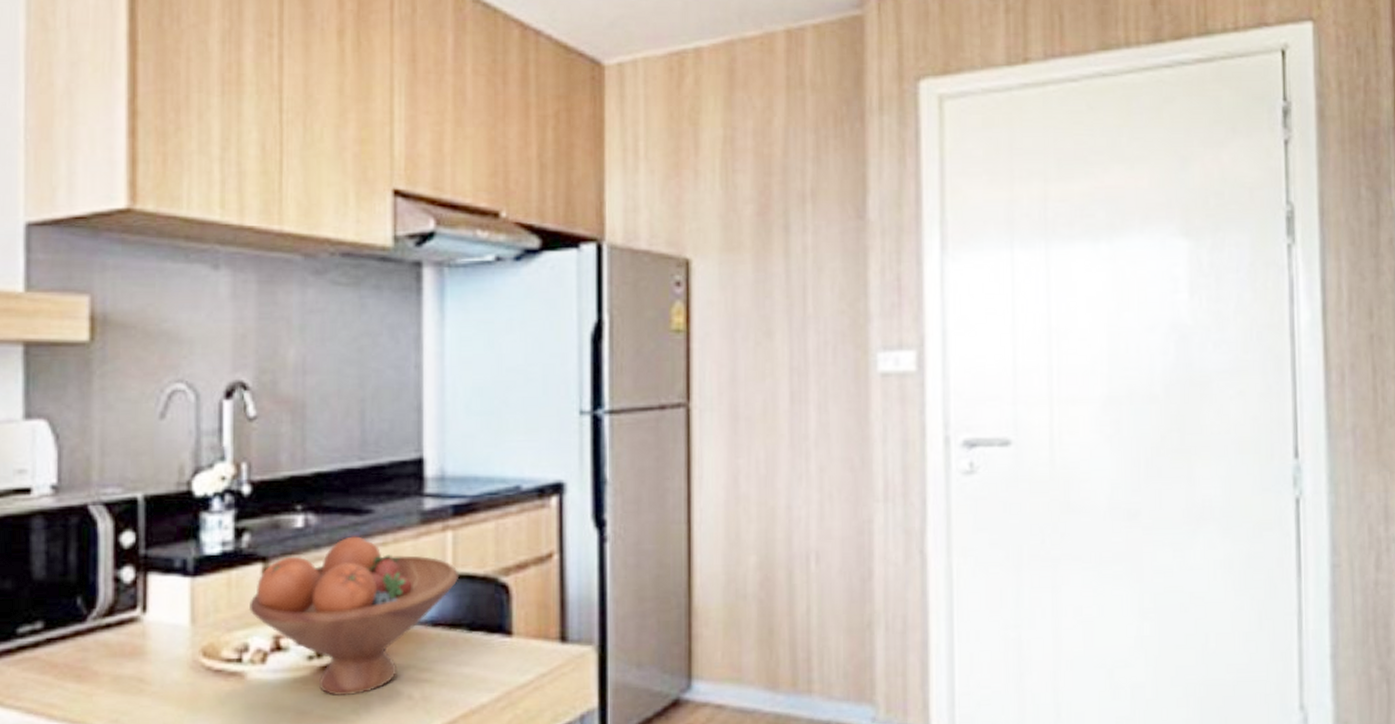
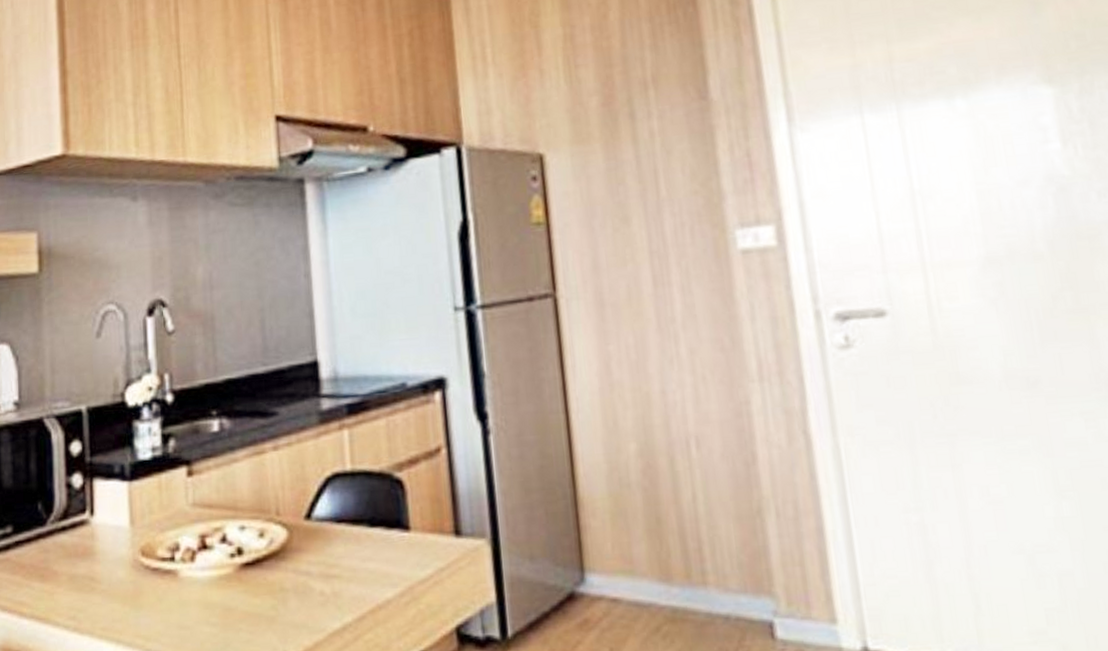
fruit bowl: present [248,536,460,696] -> none [177,437,358,592]

